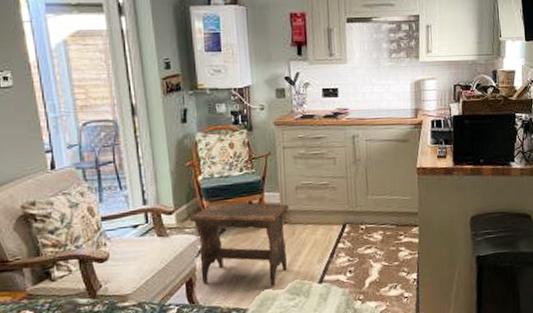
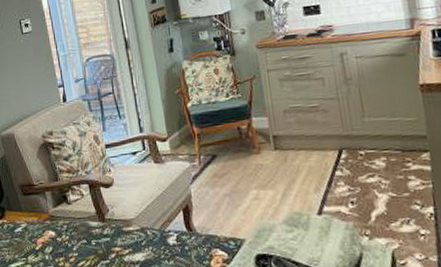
footstool: present [189,203,289,286] -> none [182,129,283,216]

